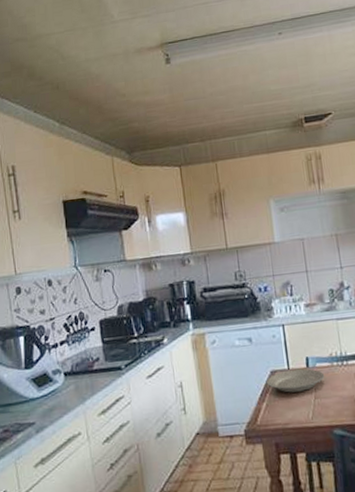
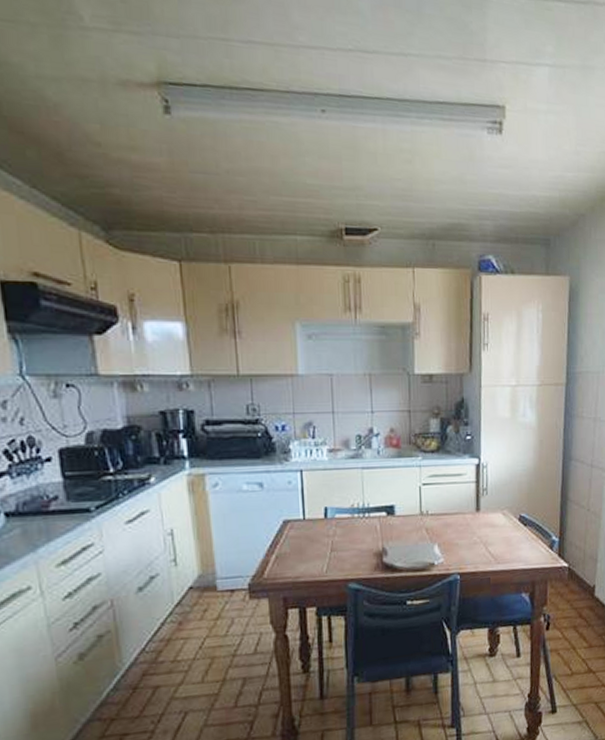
plate: present [266,368,325,393] -> none [277,519,344,545]

